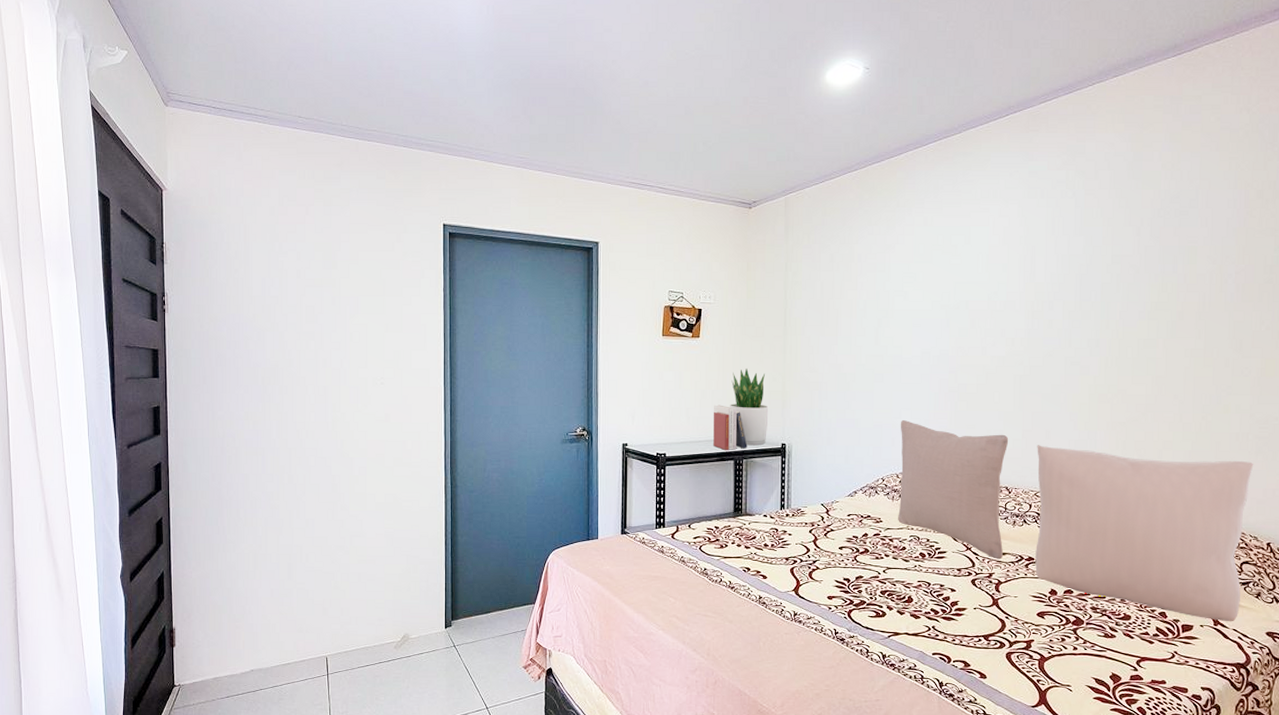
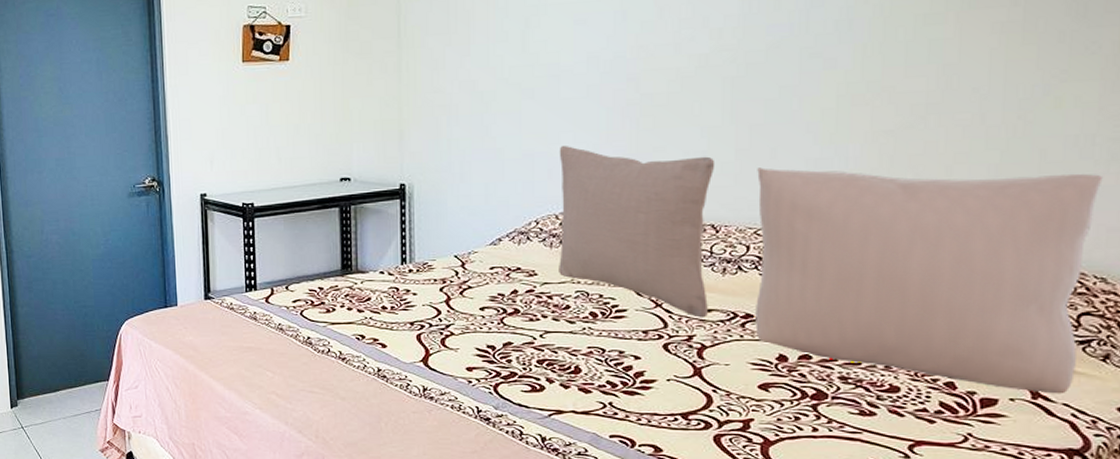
books: present [713,405,748,450] -> none [311,141,356,195]
planter: present [729,368,769,445] -> none [330,94,382,187]

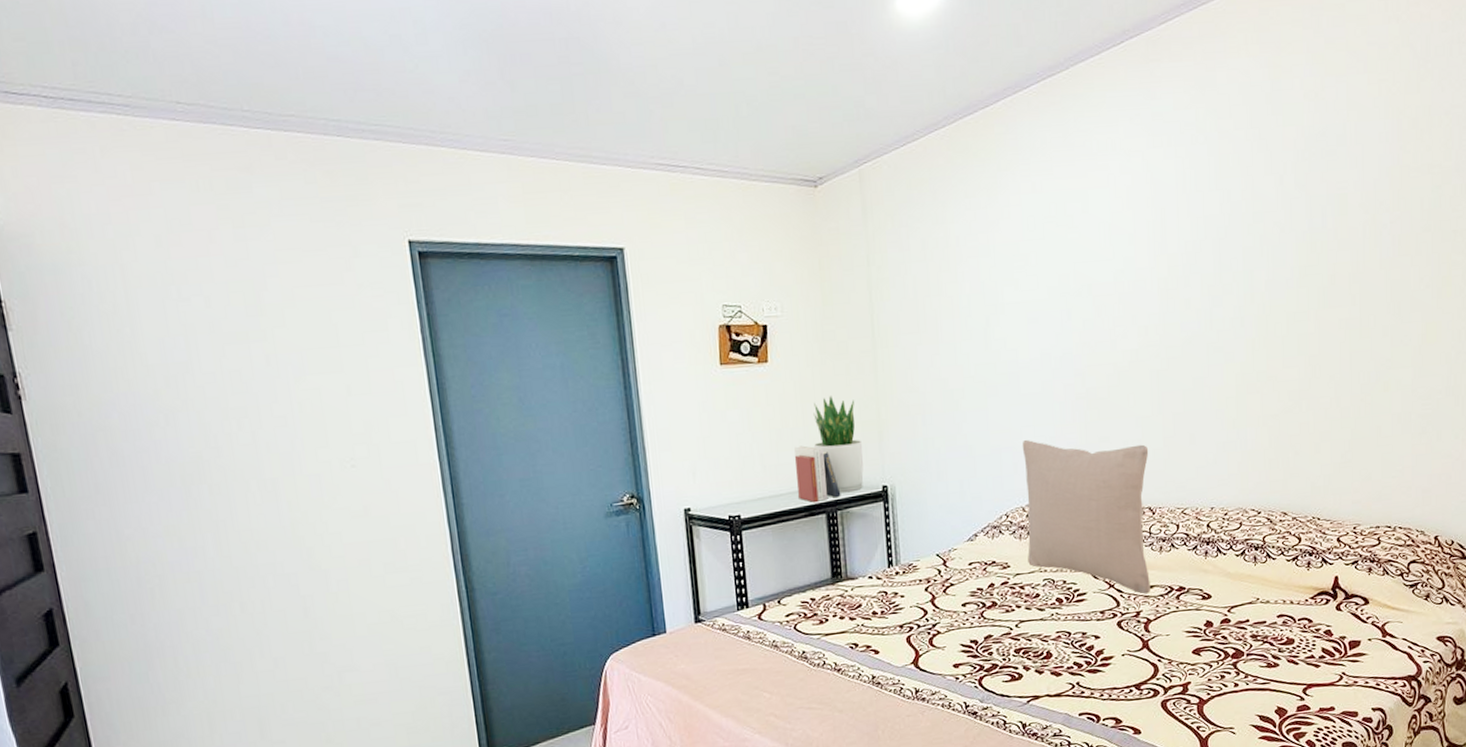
books: none [311,141,356,195] -> present [794,445,841,502]
planter: none [330,94,382,187] -> present [813,396,864,492]
pillow: present [755,167,1104,394] -> none [1181,445,1418,632]

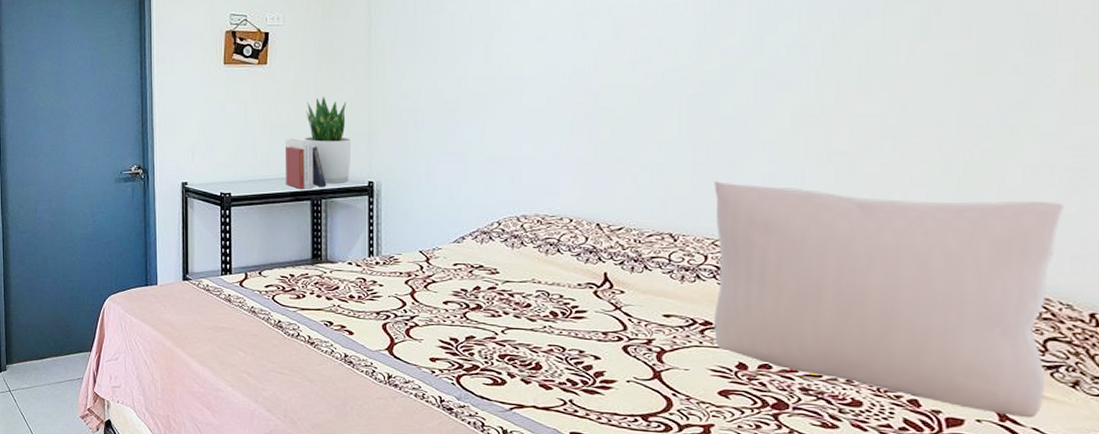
pillow: present [1022,440,1150,595] -> none [520,153,673,323]
pillow: none [1181,445,1418,632] -> present [714,181,1065,419]

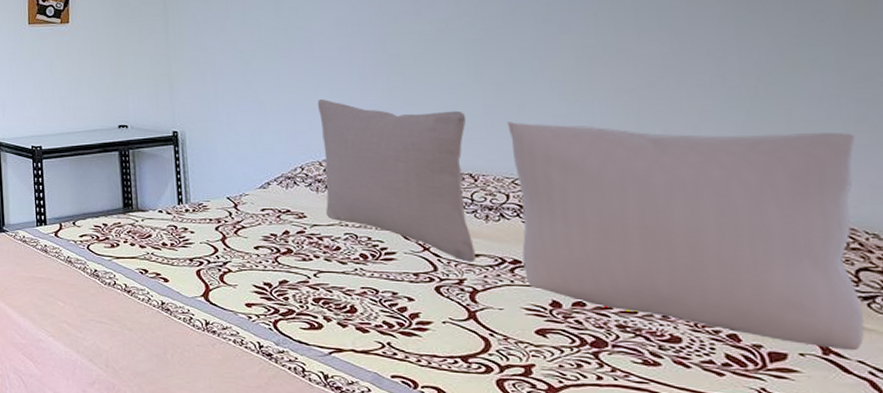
books: present [286,138,327,189] -> none [91,92,133,140]
planter: present [303,97,352,183] -> none [108,52,155,134]
pillow: none [520,153,673,323] -> present [317,99,476,263]

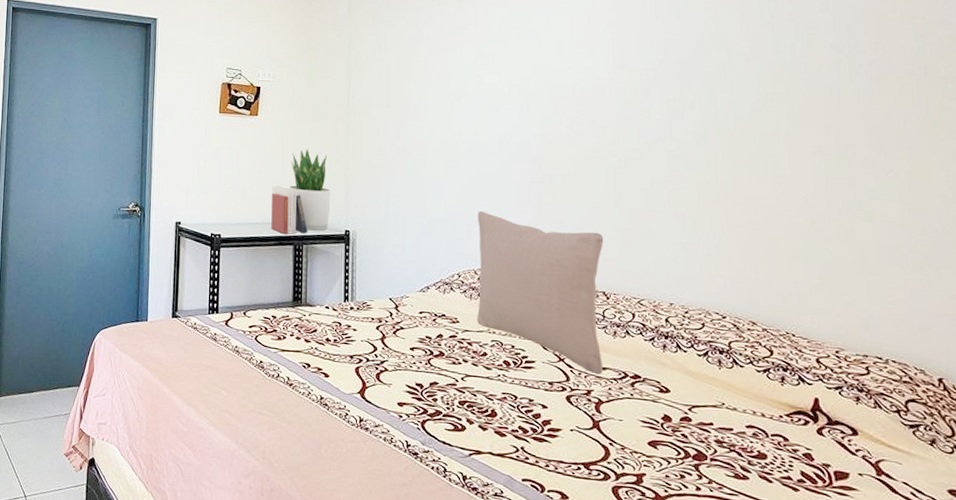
books: none [91,92,133,140] -> present [271,185,308,234]
planter: none [108,52,155,134] -> present [288,149,331,230]
pillow: present [507,122,865,351] -> none [638,246,912,473]

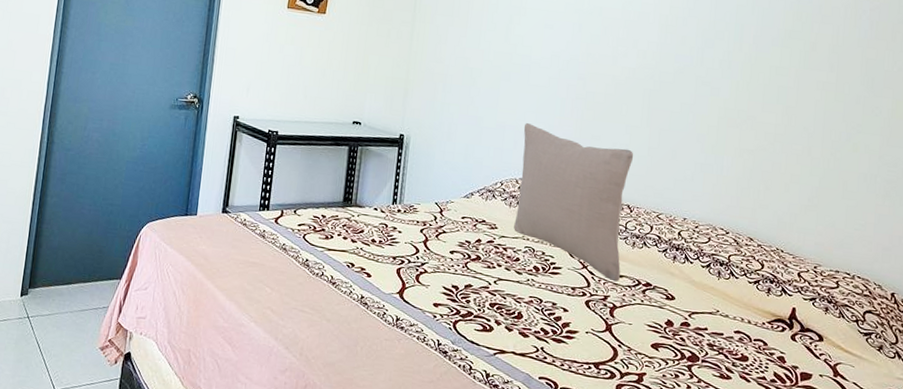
books: present [271,185,308,234] -> none [329,85,364,136]
planter: present [288,149,331,230] -> none [349,51,390,133]

